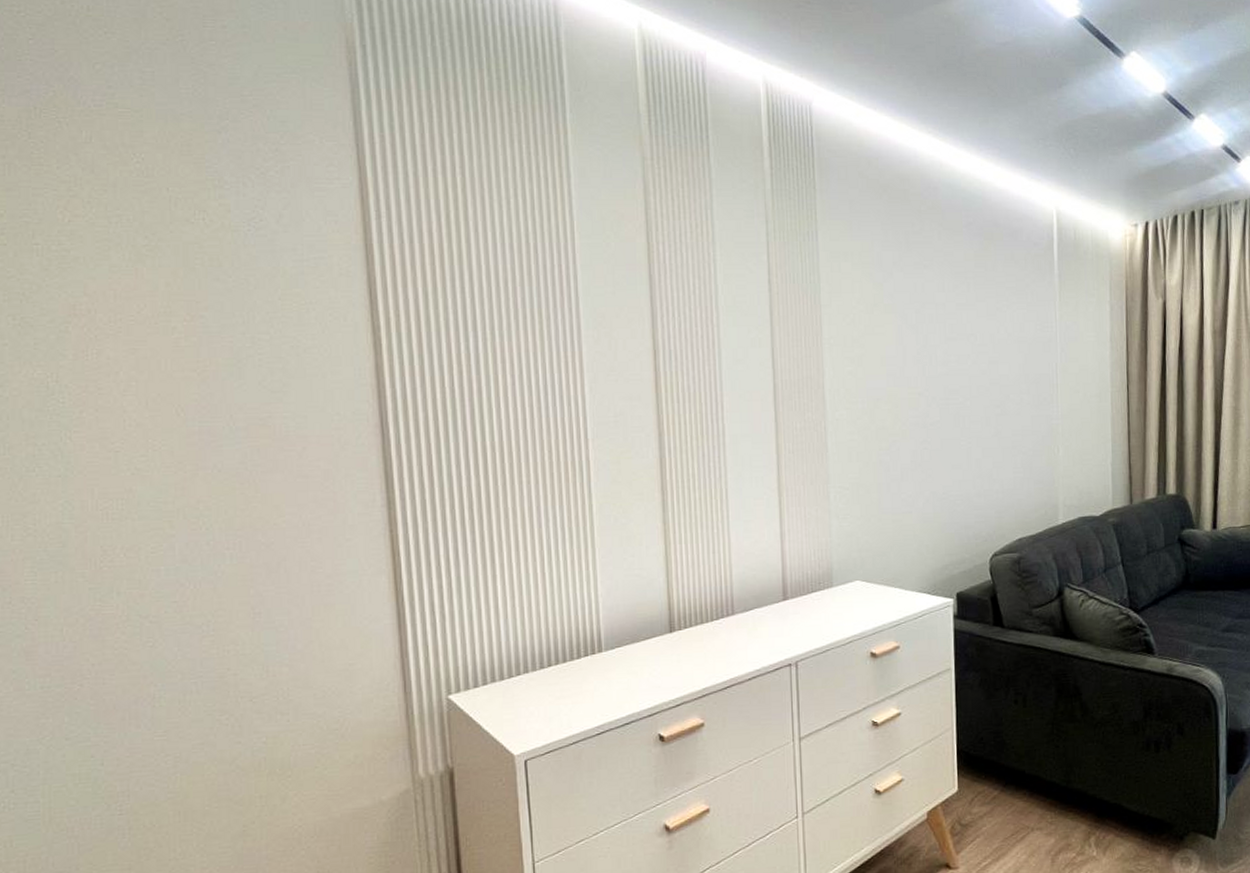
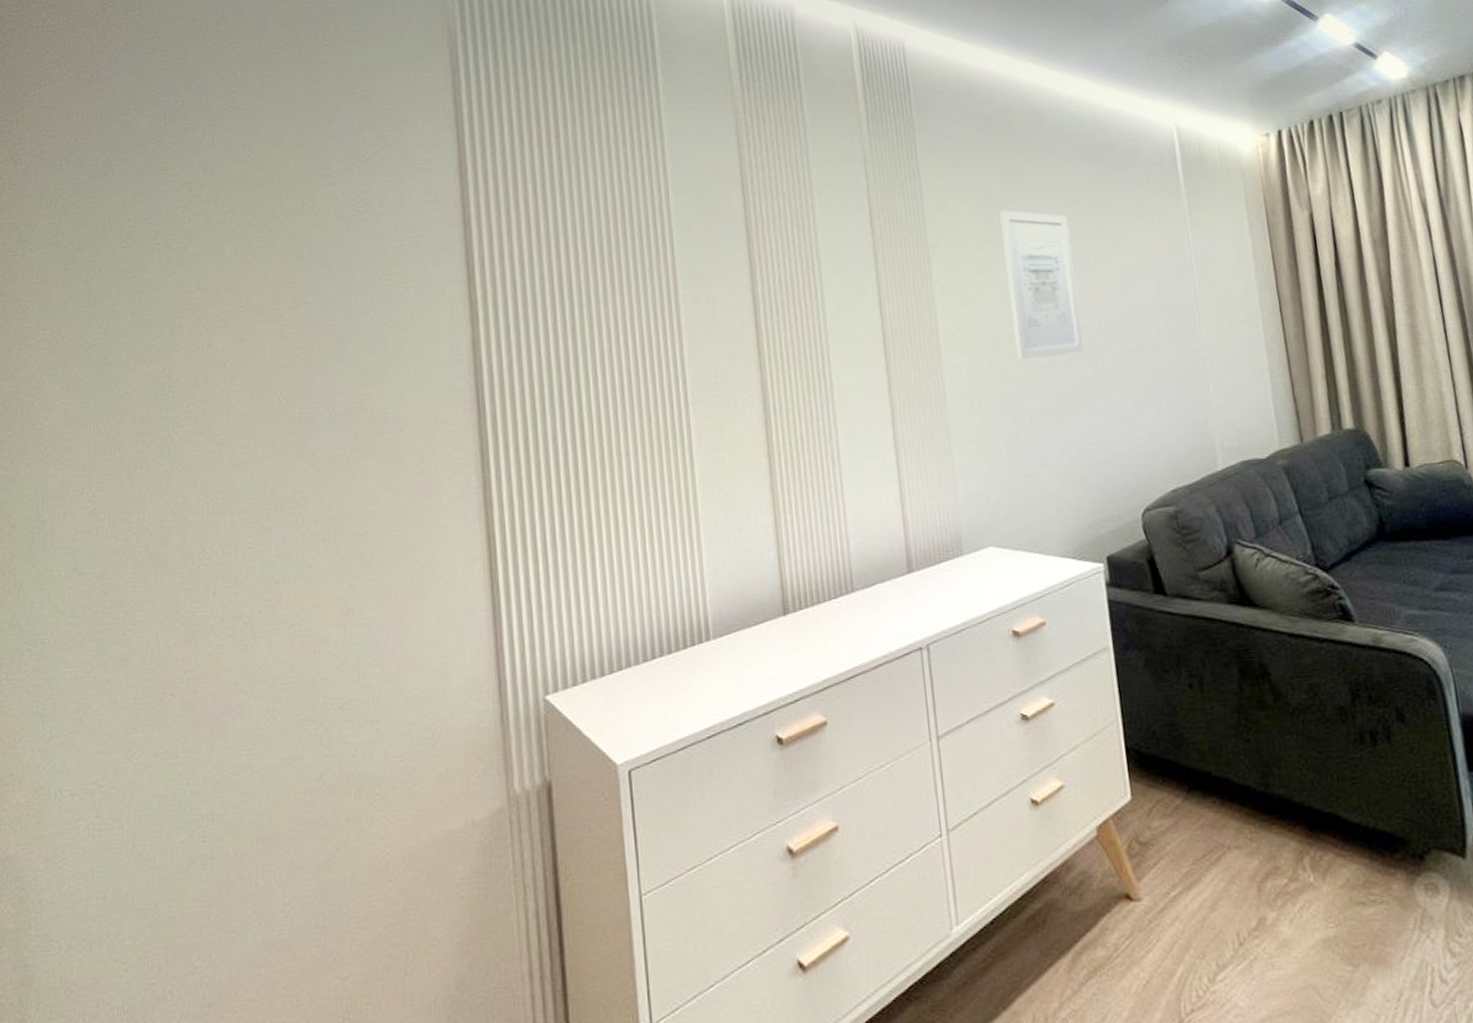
wall art: none [889,277,954,418] -> present [1000,210,1084,360]

